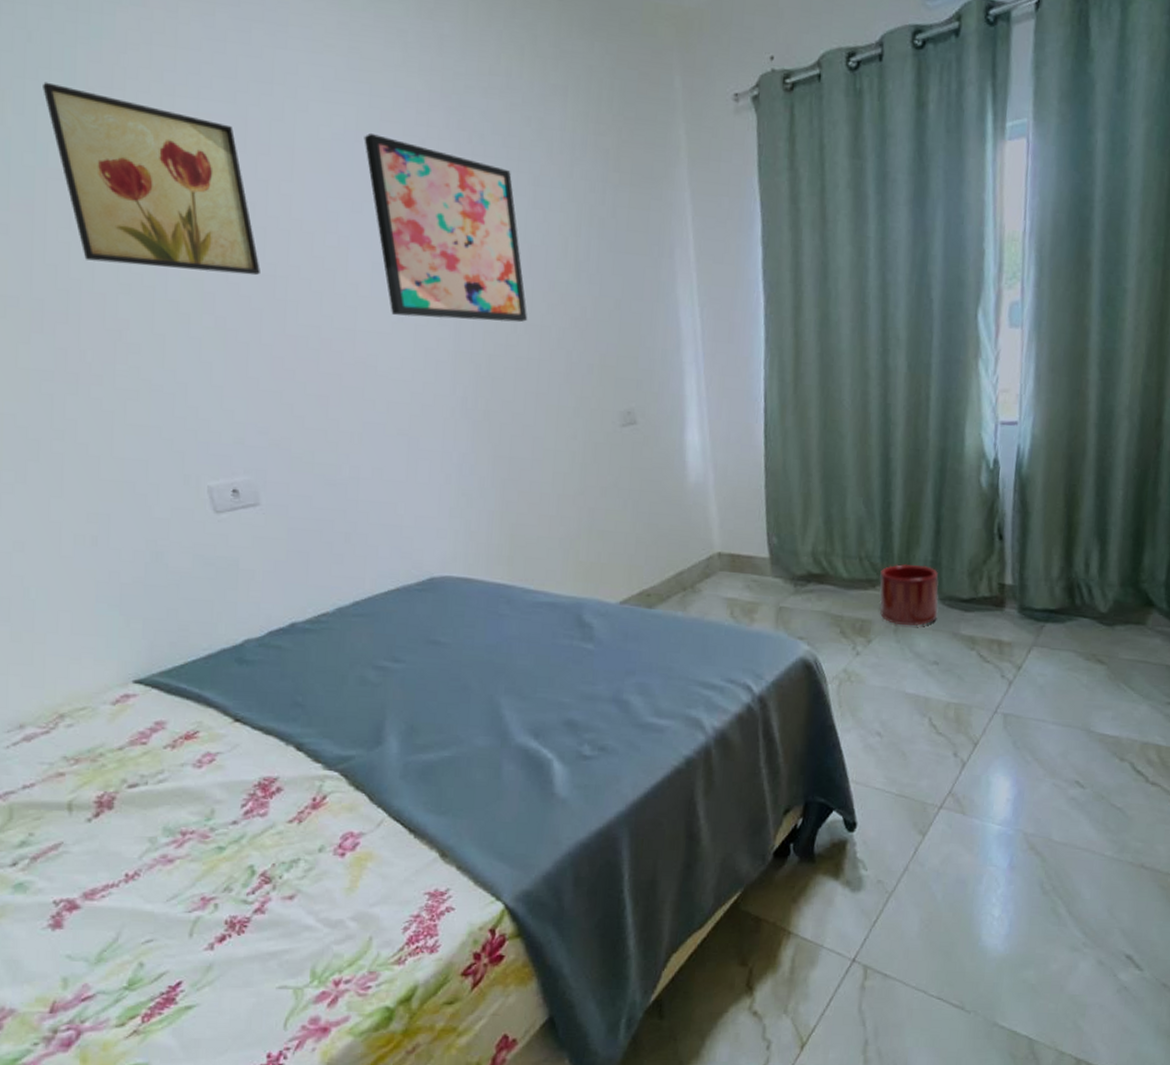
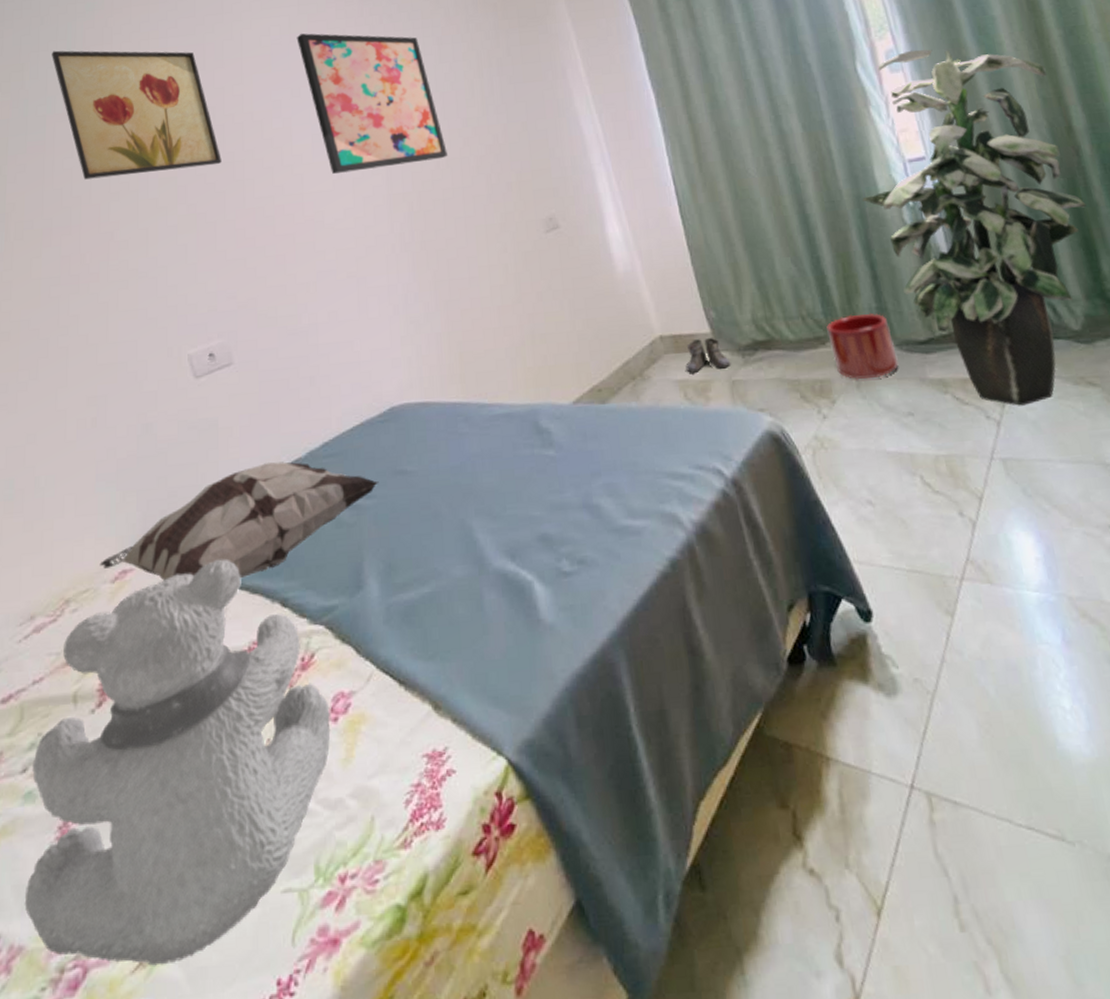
teddy bear: none [15,697,338,1035] -> present [24,559,331,966]
decorative pillow: none [98,612,410,719] -> present [99,462,379,581]
boots: none [737,562,782,594] -> present [686,337,731,373]
indoor plant: none [946,307,1157,671] -> present [862,49,1087,406]

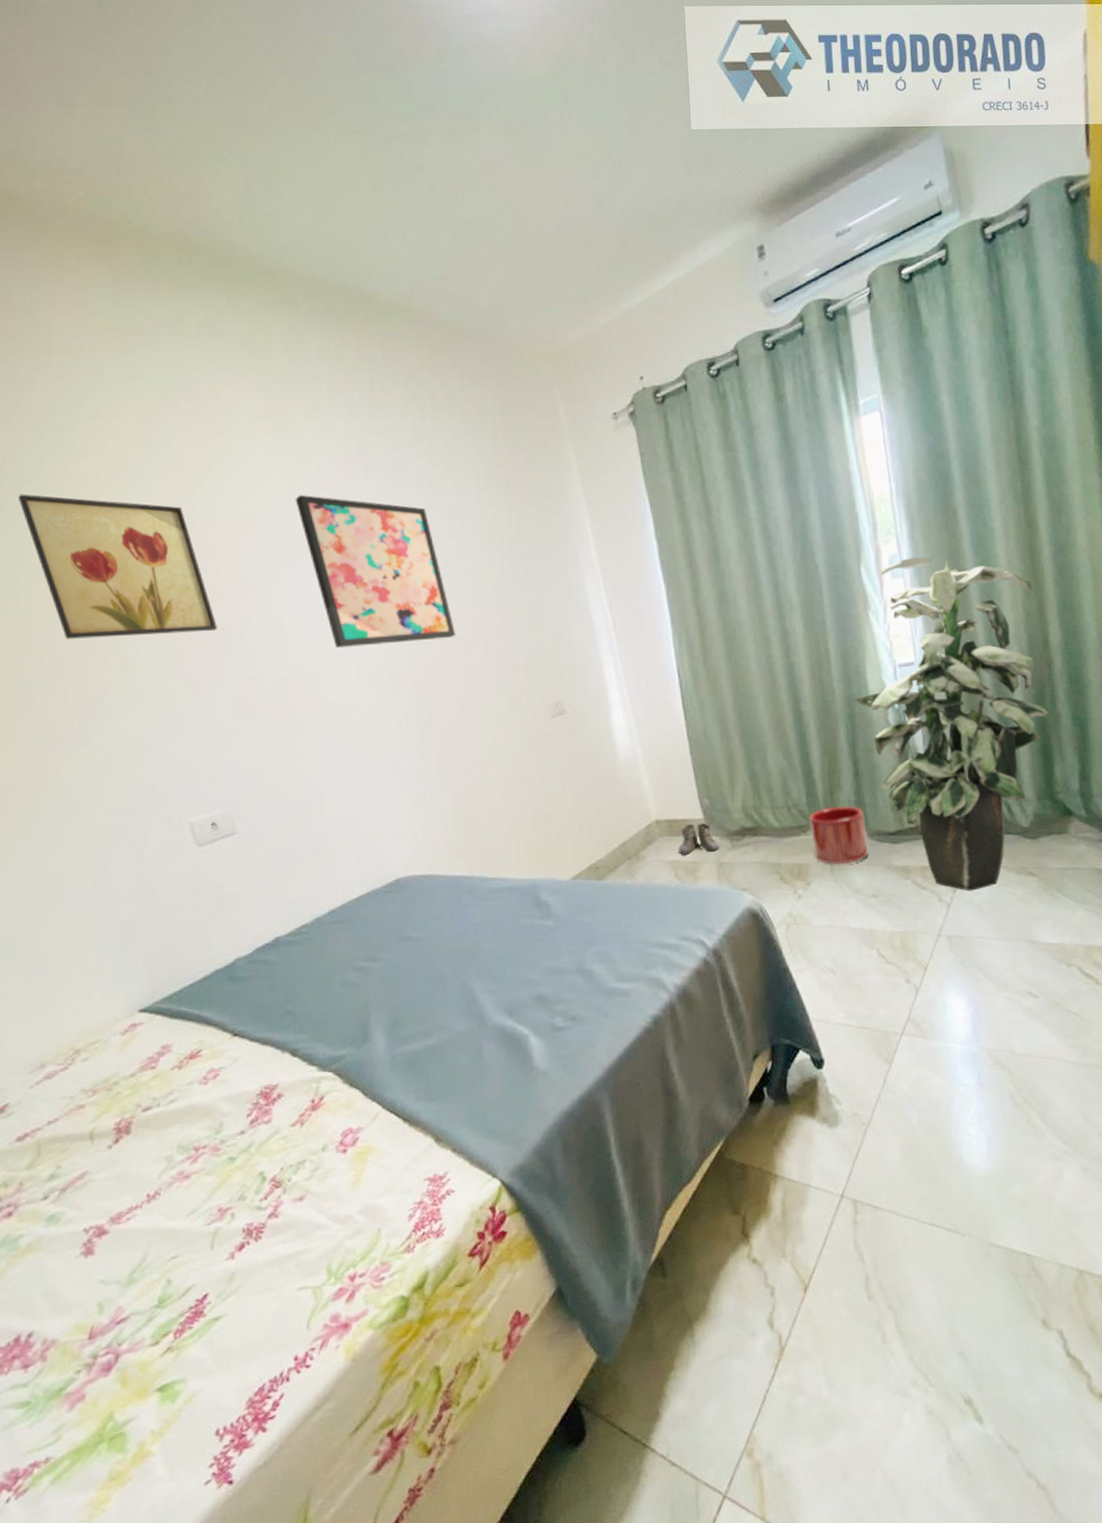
teddy bear: present [24,559,331,966] -> none [53,1014,340,1350]
decorative pillow: present [99,462,379,581] -> none [108,927,385,1033]

